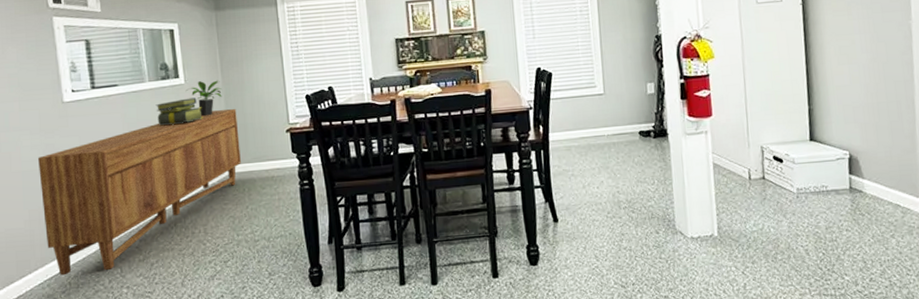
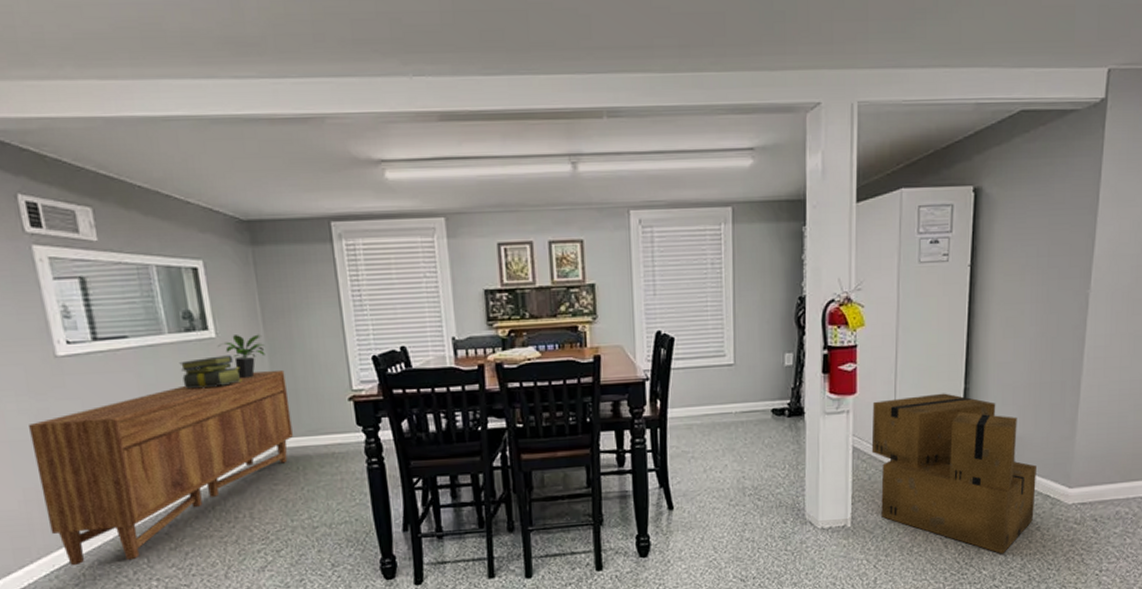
cardboard box: none [727,114,887,261] -> present [871,393,1036,554]

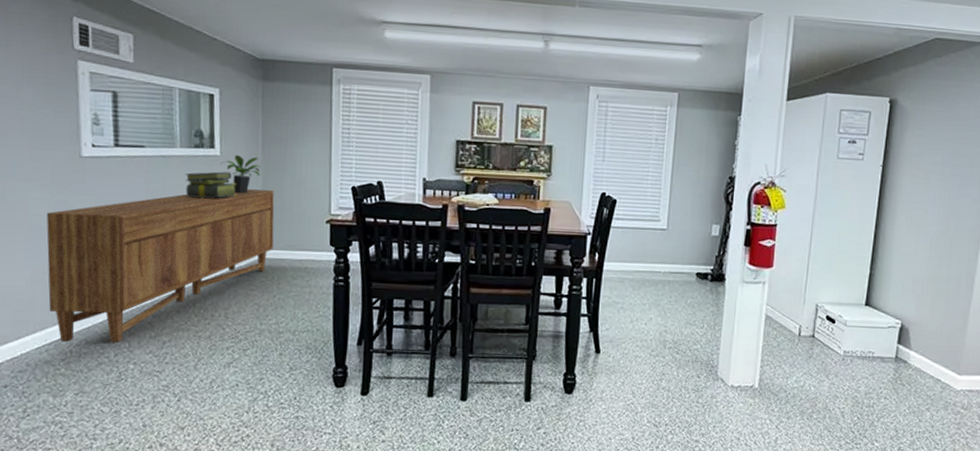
cardboard box: present [871,393,1036,554] -> none [782,275,930,429]

